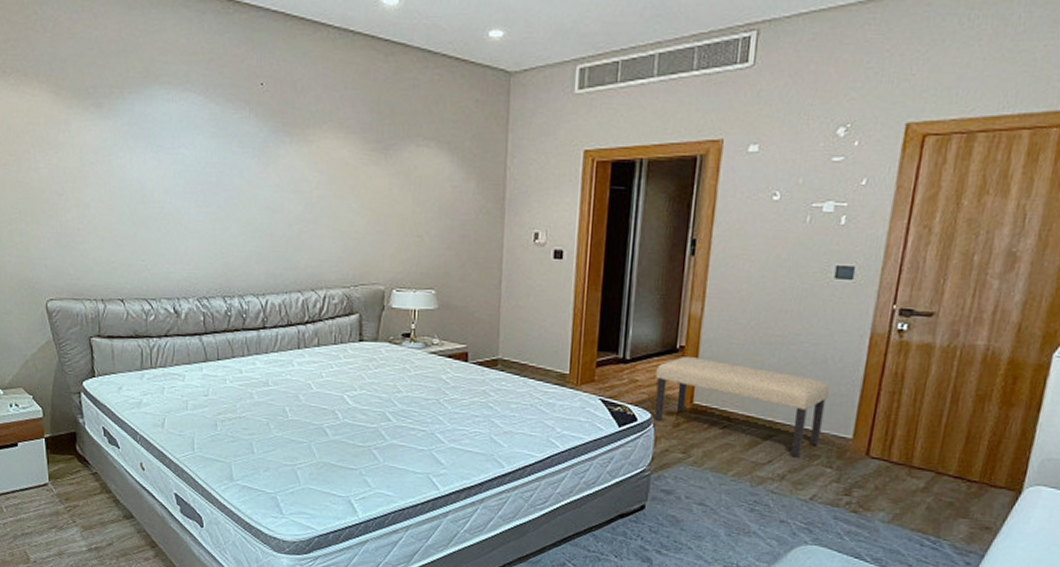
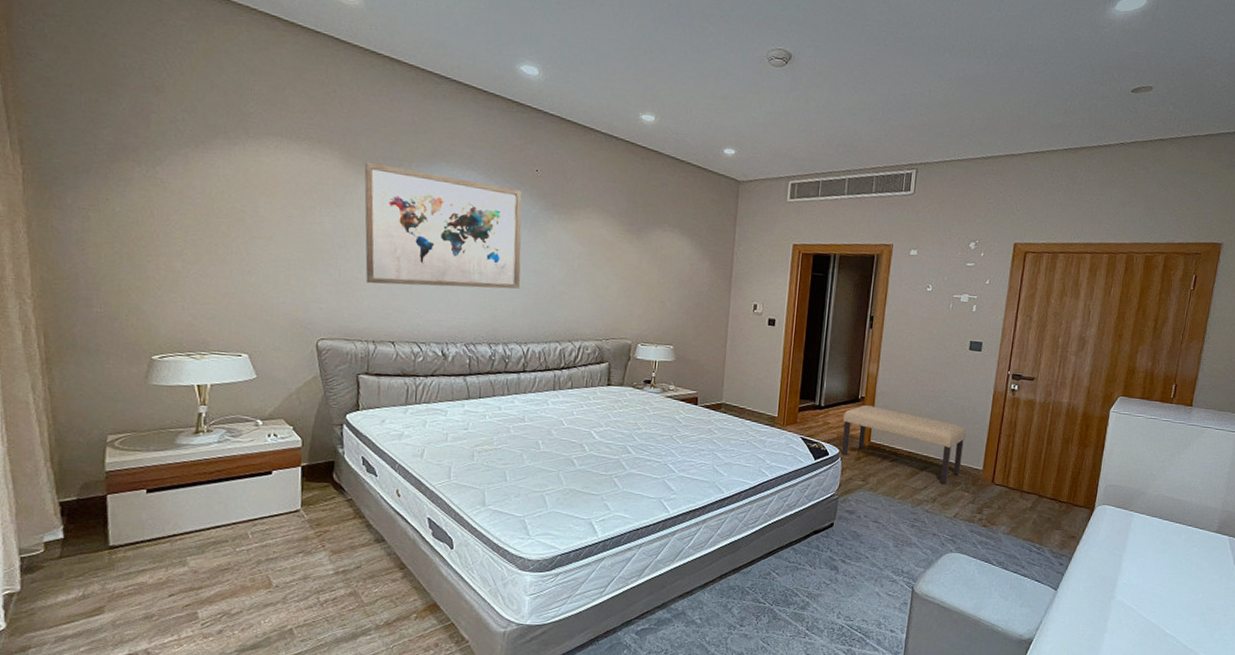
wall art: none [74,92,253,235] -> present [364,161,522,289]

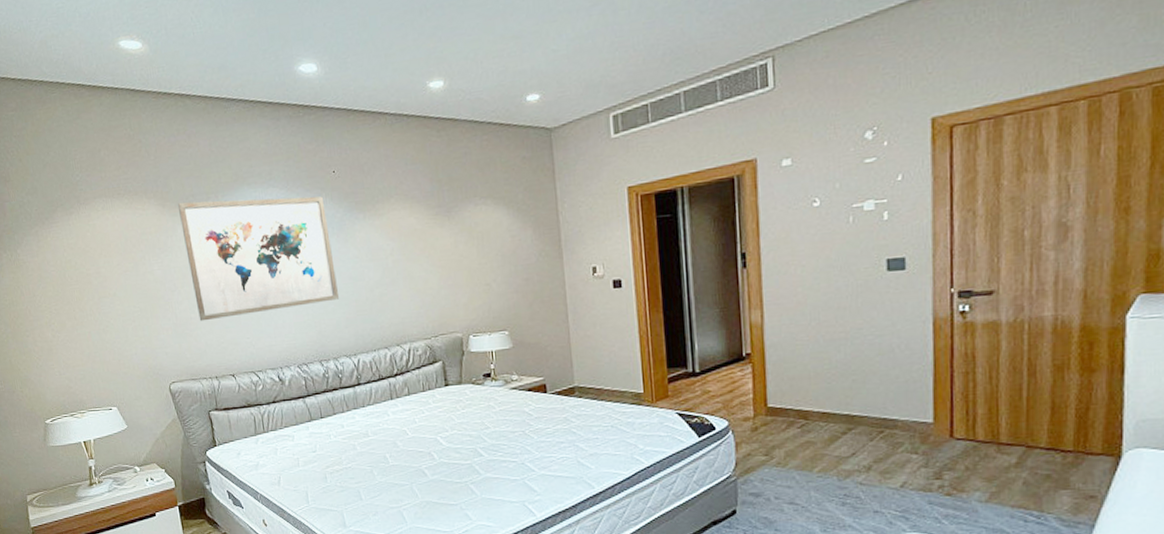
bench: present [841,405,966,484] -> none [726,362,901,448]

